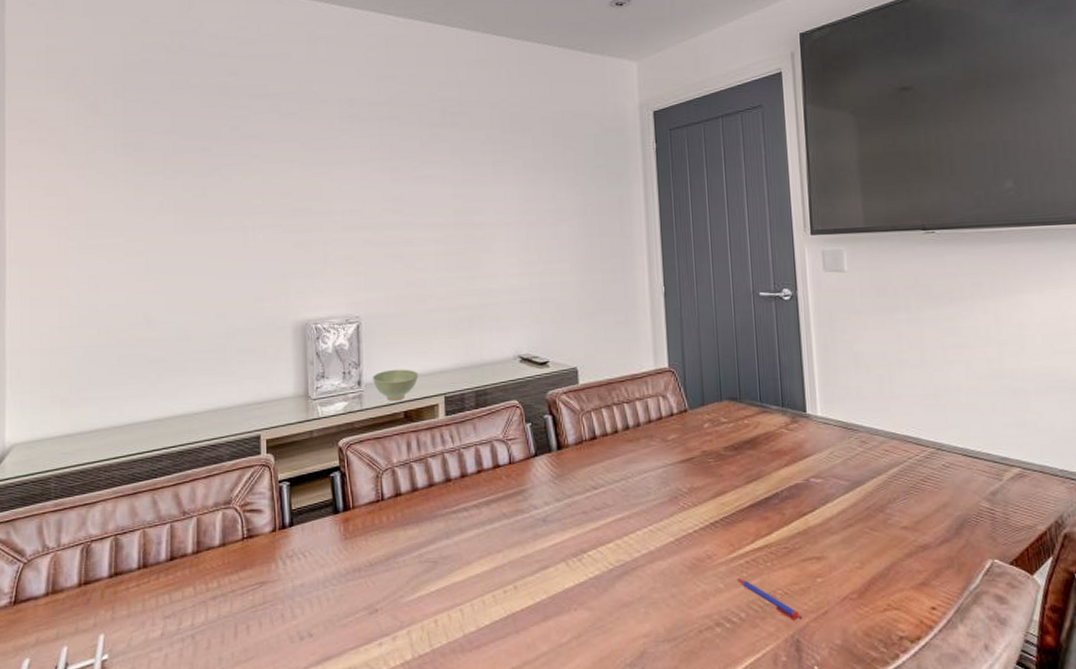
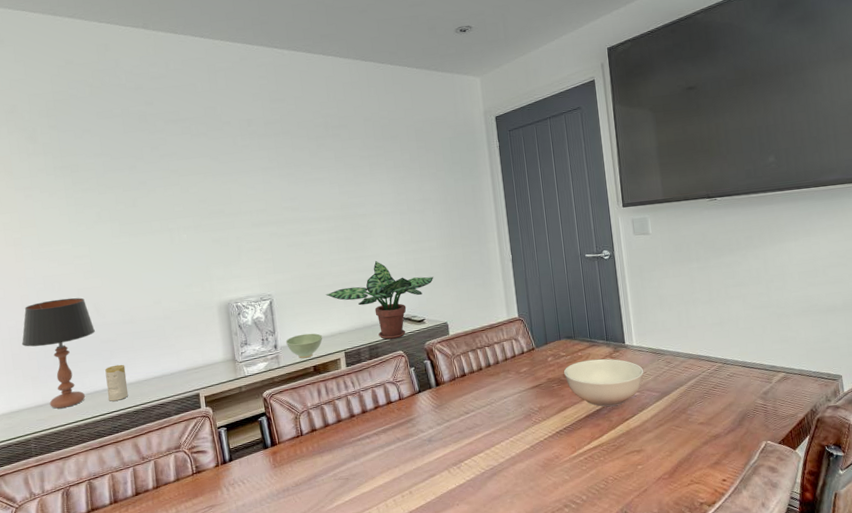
table lamp: none [53,303,142,441] -> present [21,297,95,409]
candle: none [149,391,174,437] -> present [105,364,129,401]
potted plant: none [426,282,564,385] -> present [325,260,434,340]
bowl: none [723,430,830,494] -> present [563,358,644,407]
pen: present [736,577,803,621] -> none [578,470,629,498]

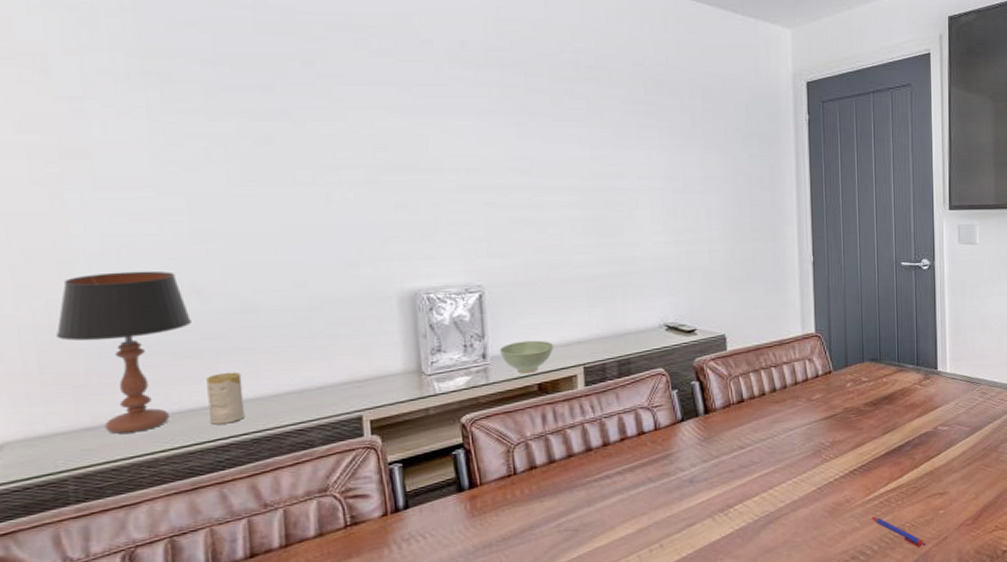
potted plant: present [325,260,434,340] -> none [561,250,712,353]
bowl: present [563,358,644,407] -> none [864,386,956,443]
pen: none [578,470,629,498] -> present [870,516,926,548]

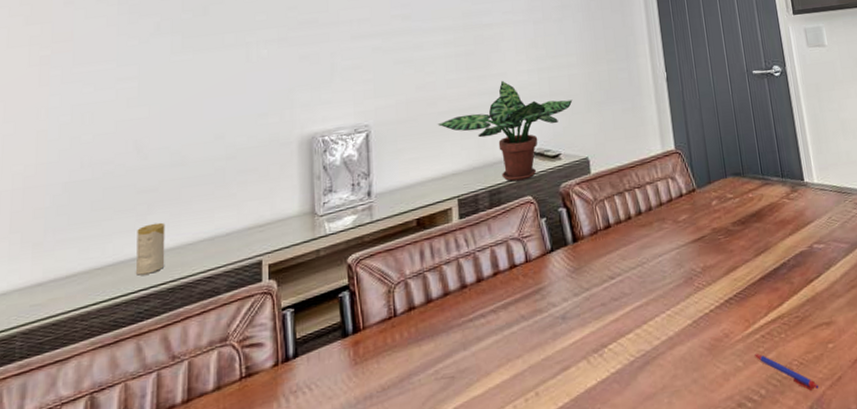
table lamp: present [55,270,191,434] -> none [27,132,131,288]
bowl: present [499,340,554,374] -> none [382,174,431,210]
potted plant: none [561,250,712,353] -> present [437,80,573,182]

